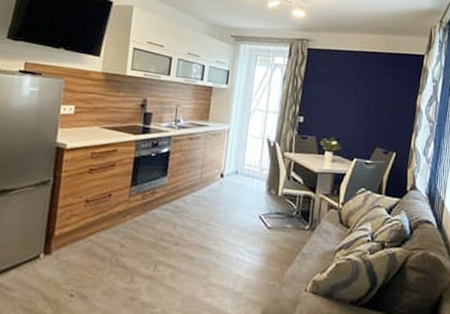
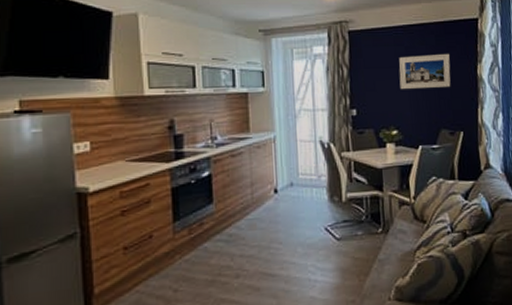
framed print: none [345,78,394,111] -> present [399,53,451,90]

